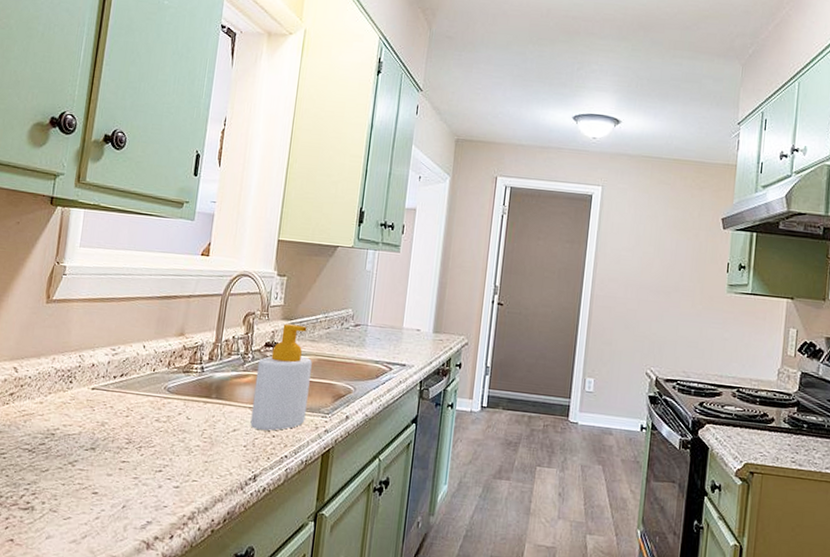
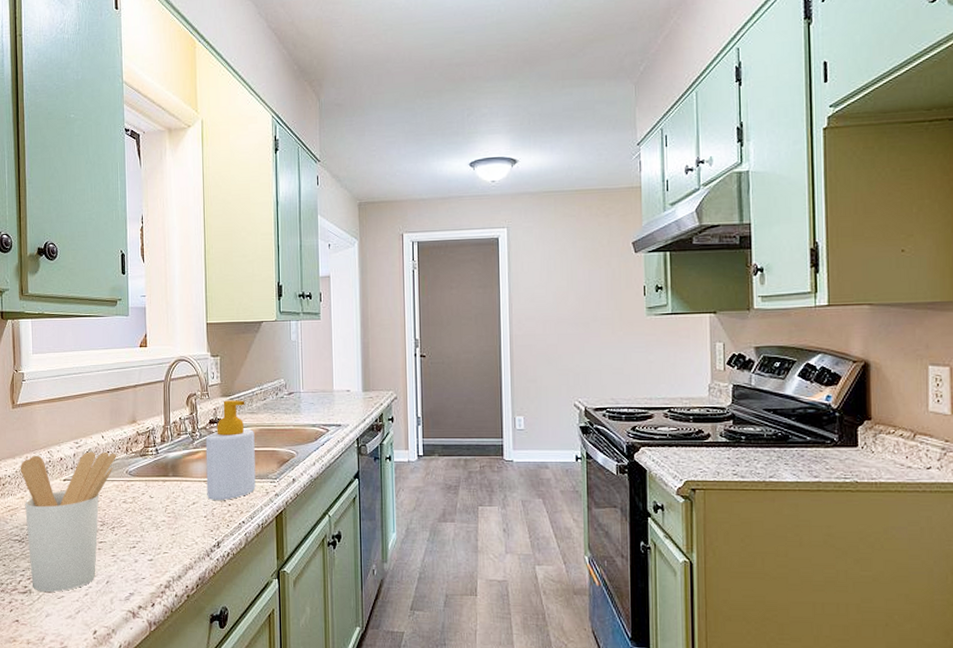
utensil holder: none [35,357,156,512] -> present [20,451,116,592]

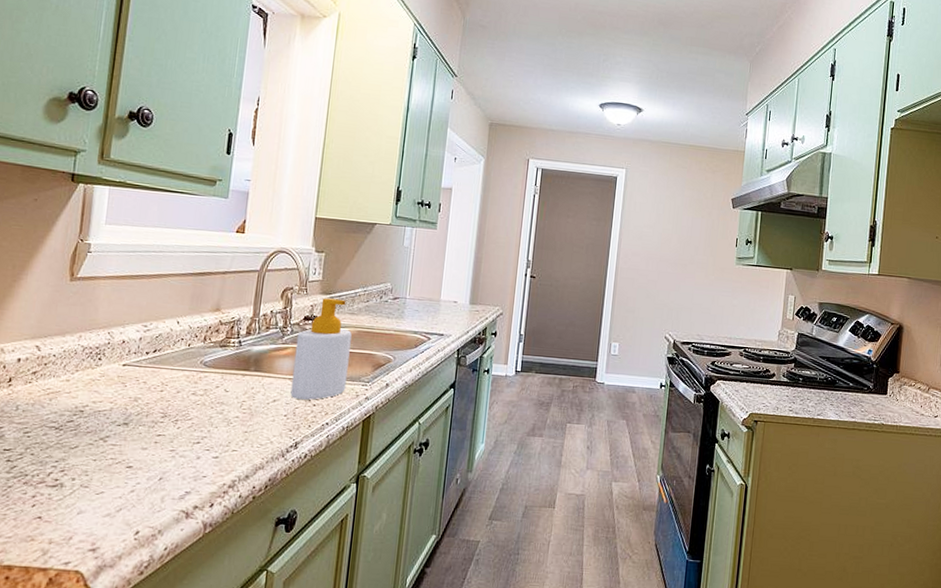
utensil holder: present [20,451,116,592] -> none [65,335,191,487]

